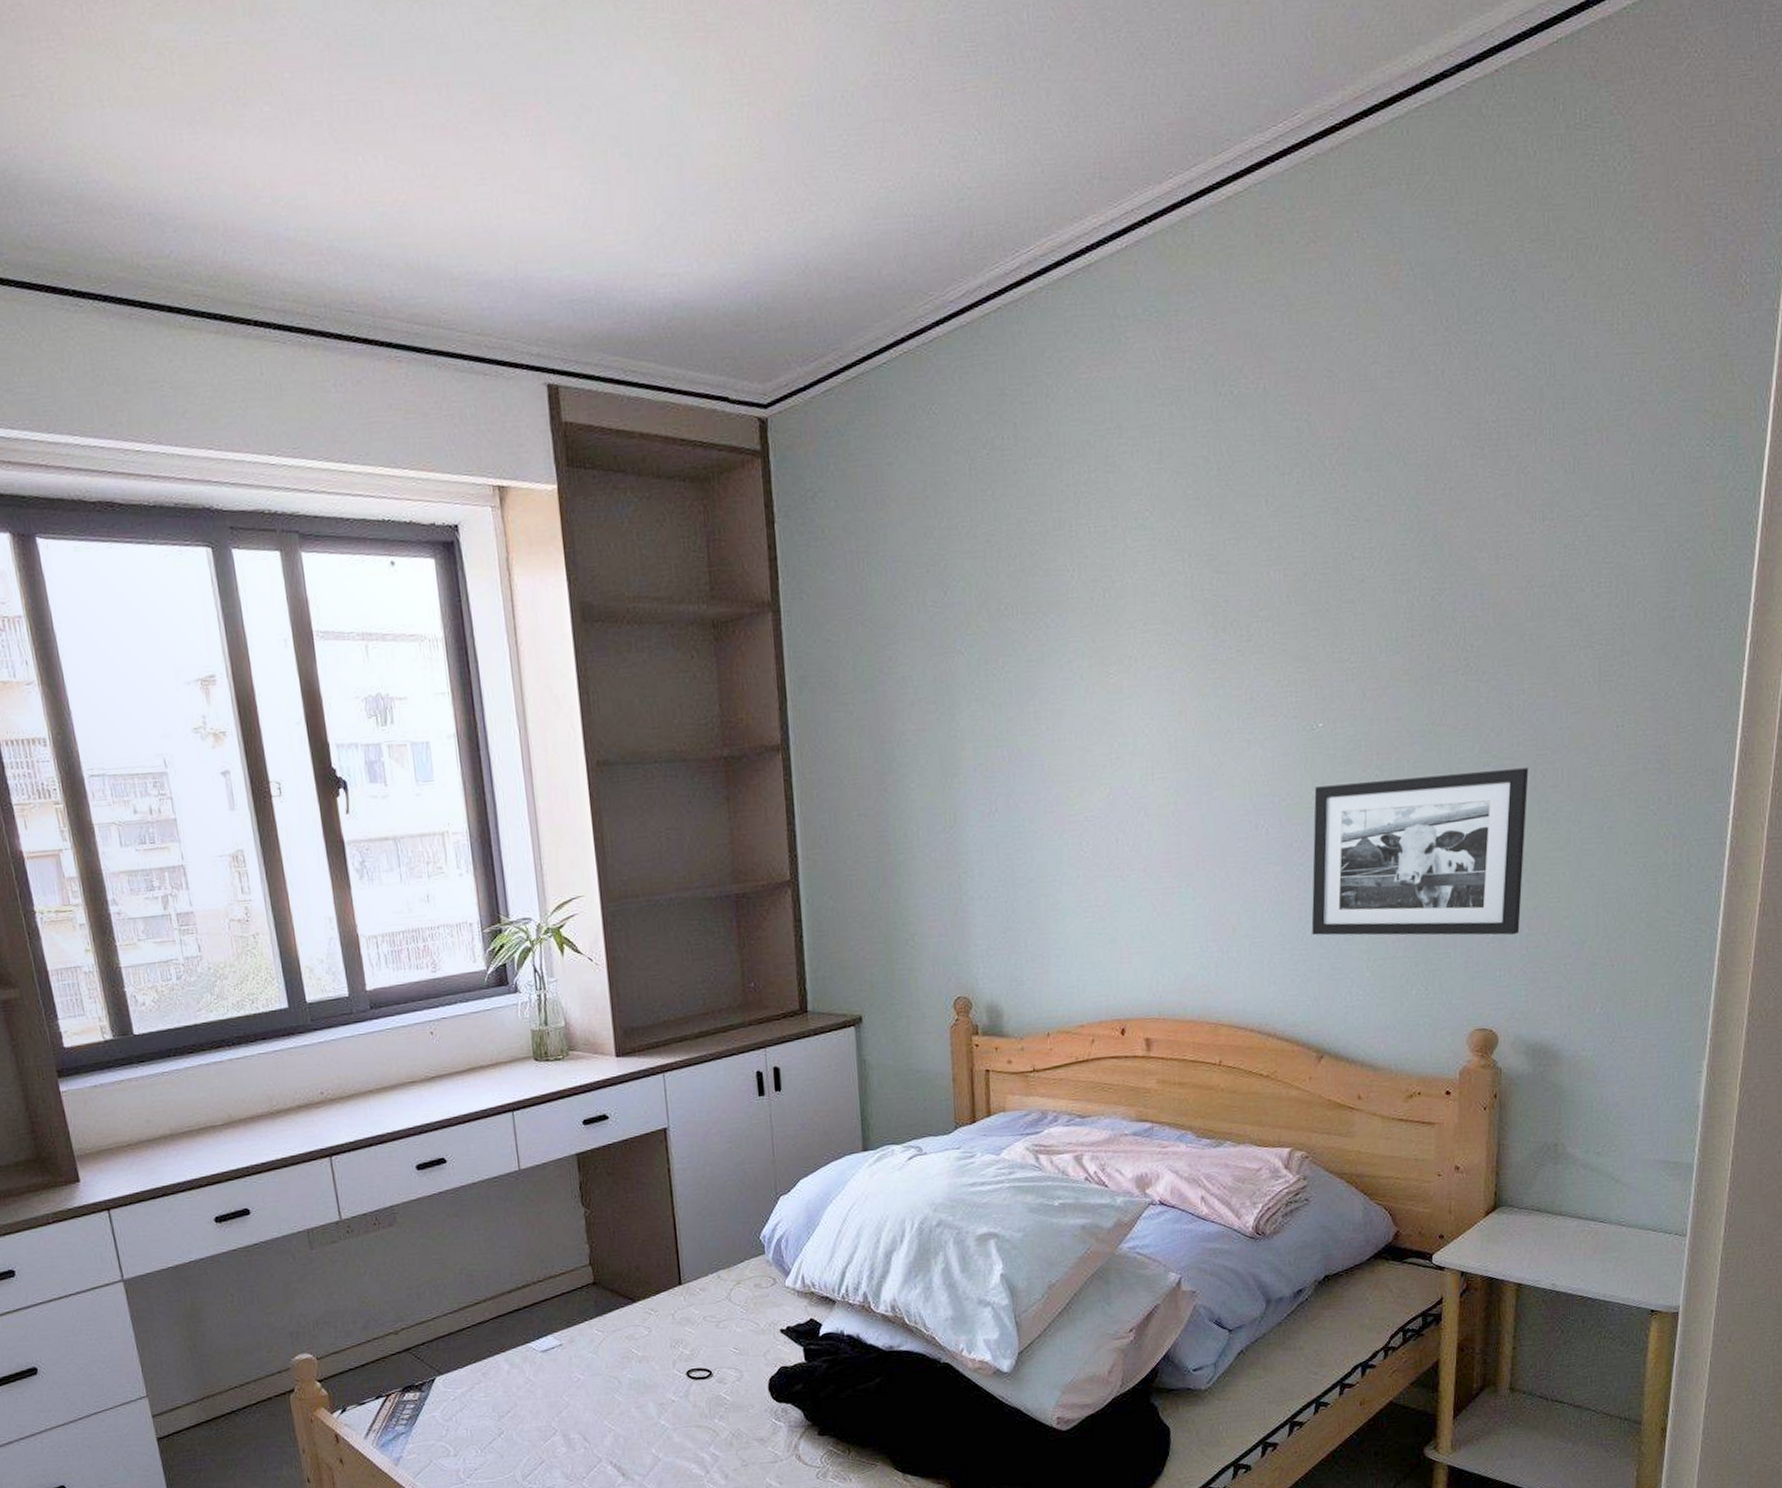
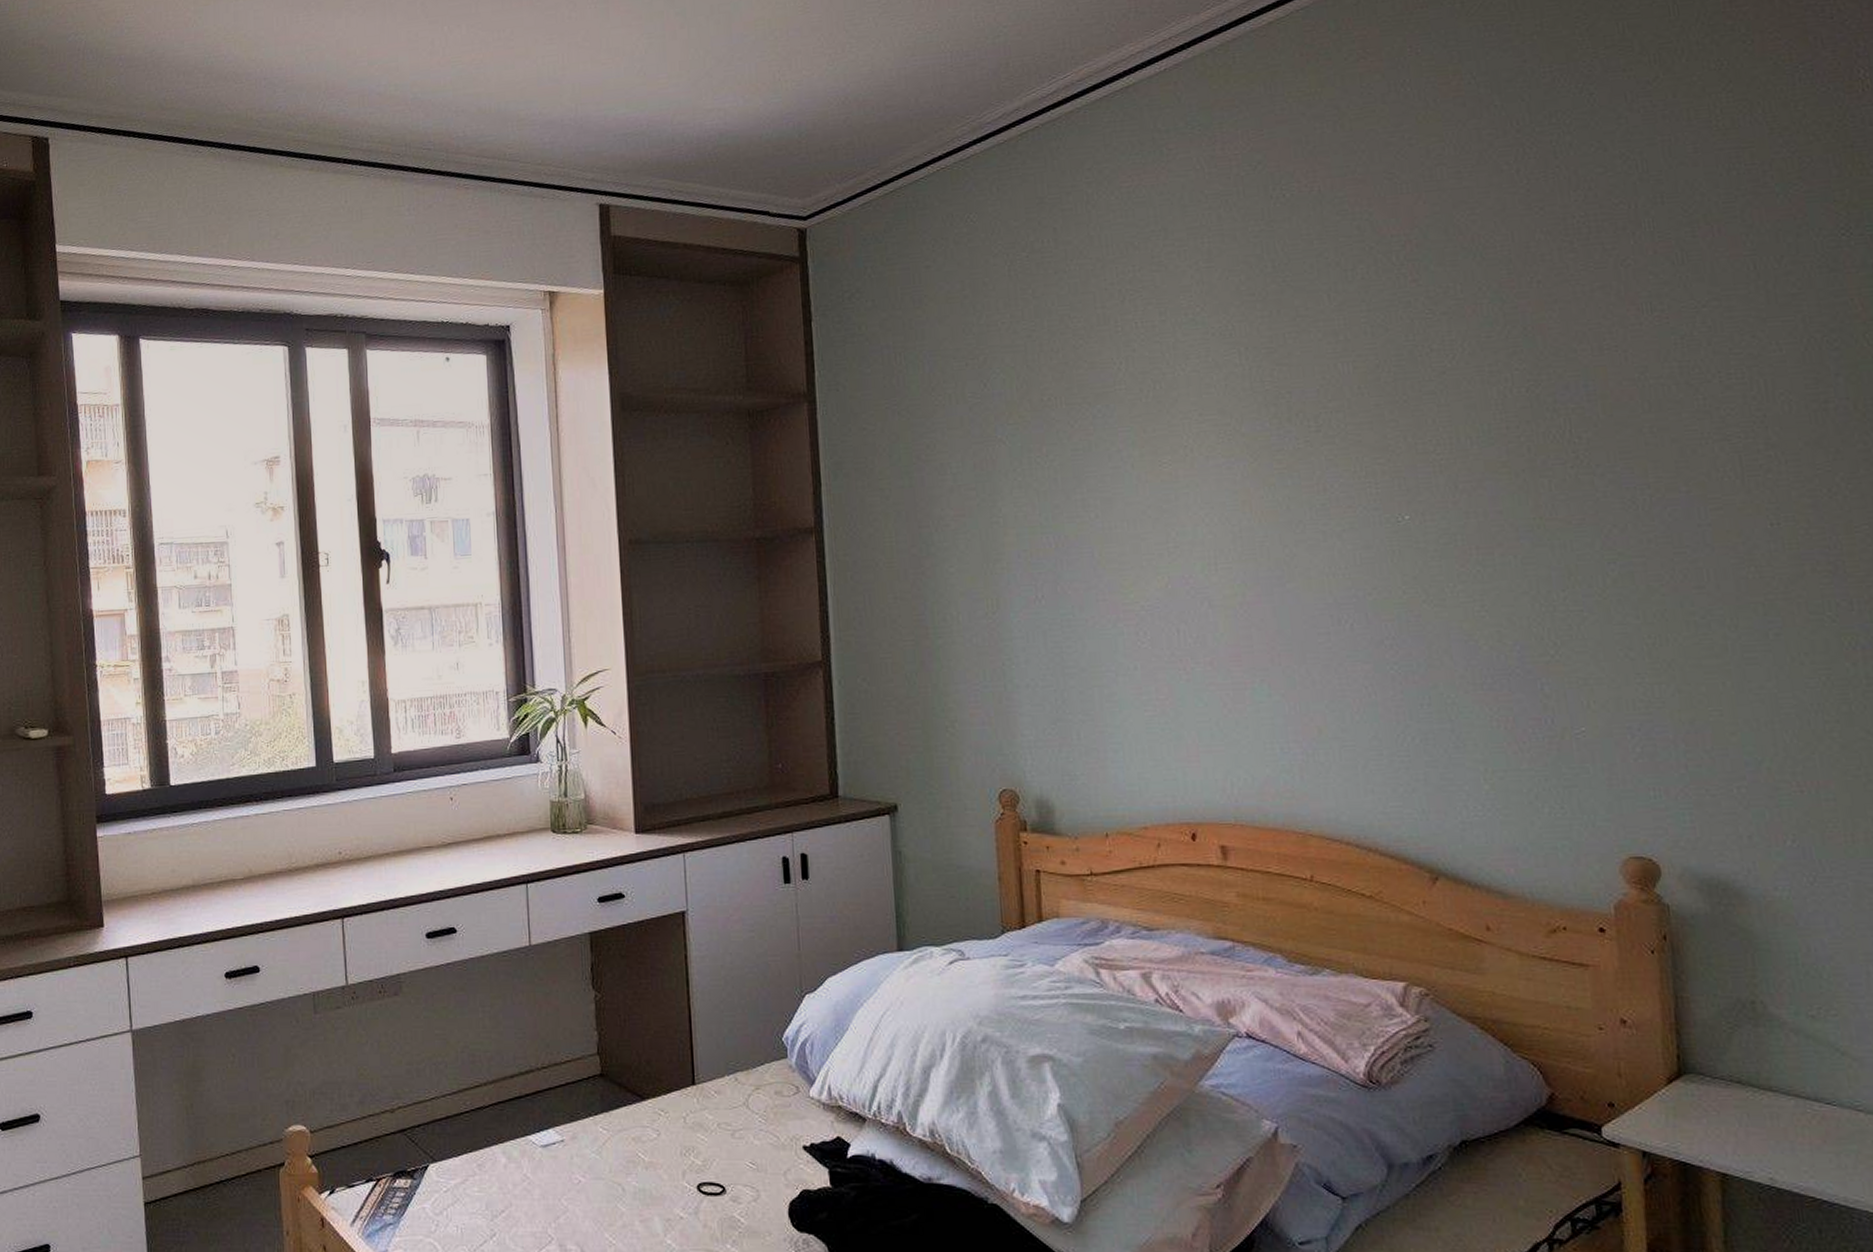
picture frame: present [1311,768,1529,936] -> none [1405,567,1675,751]

